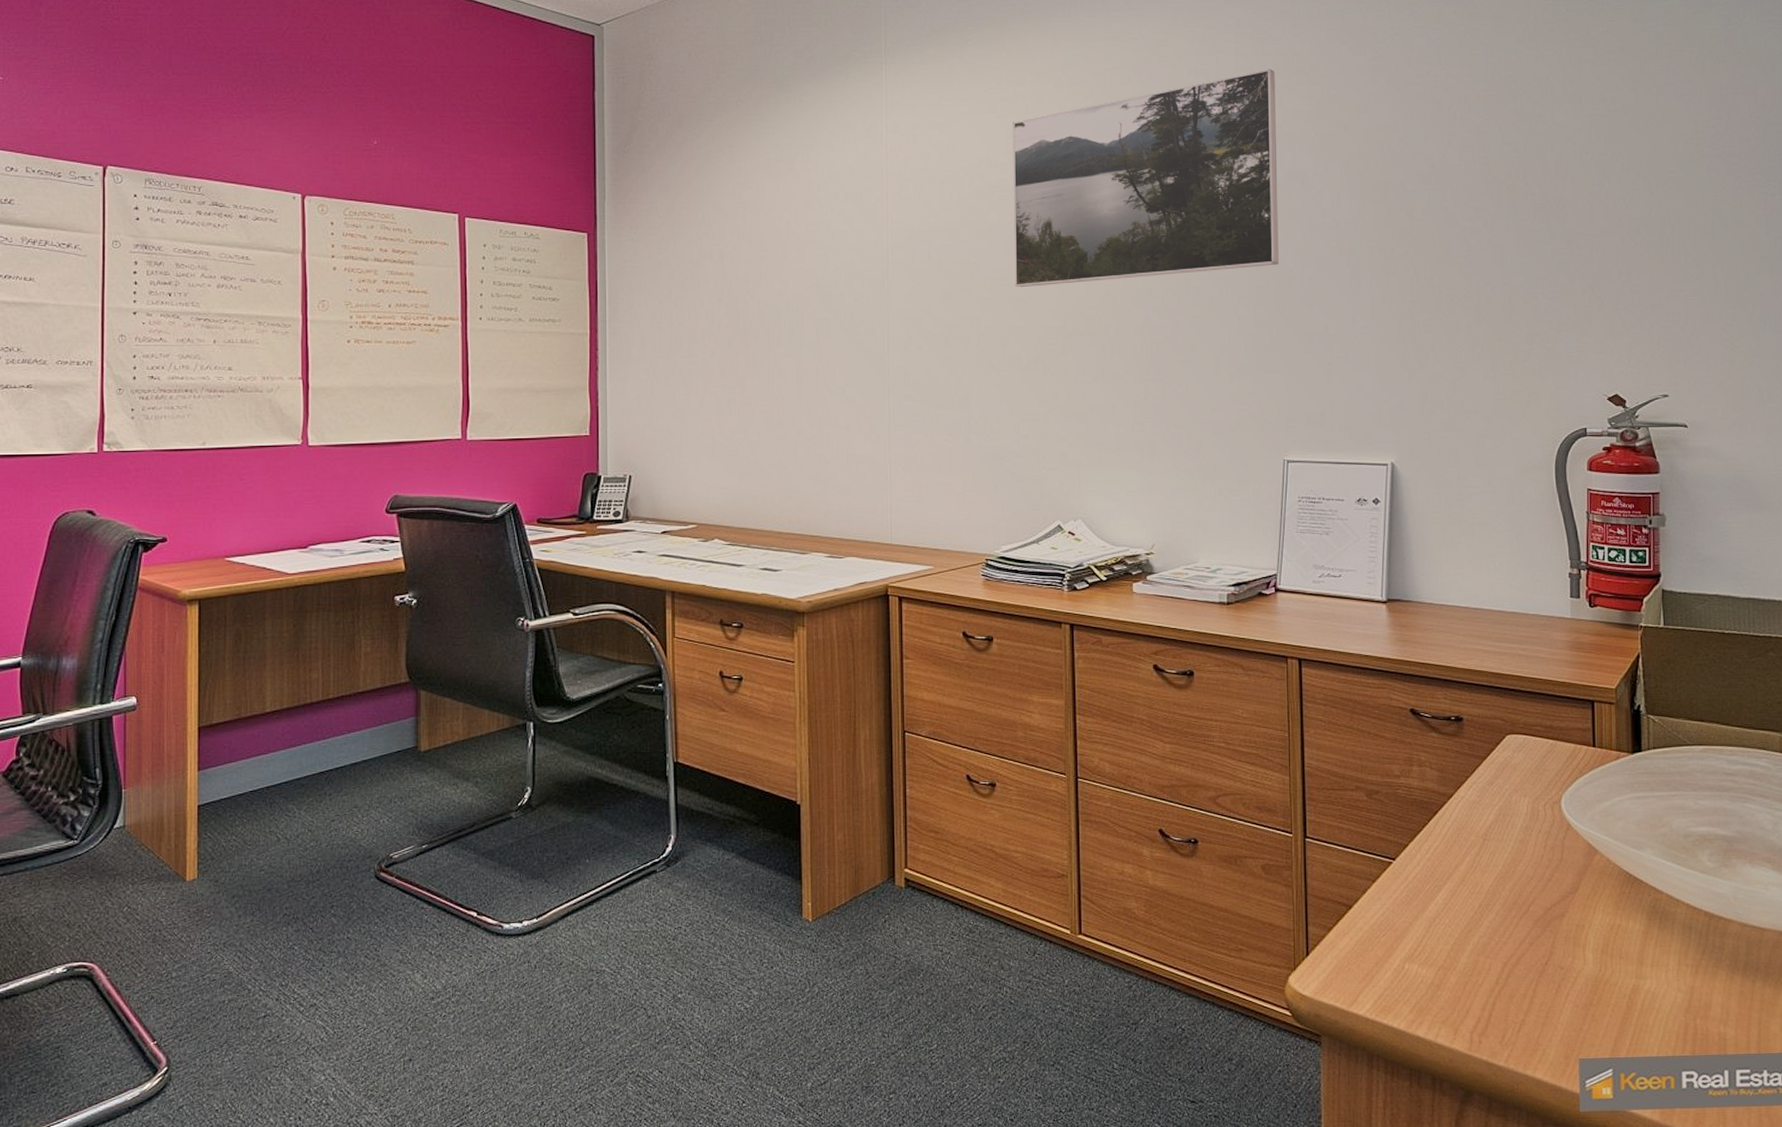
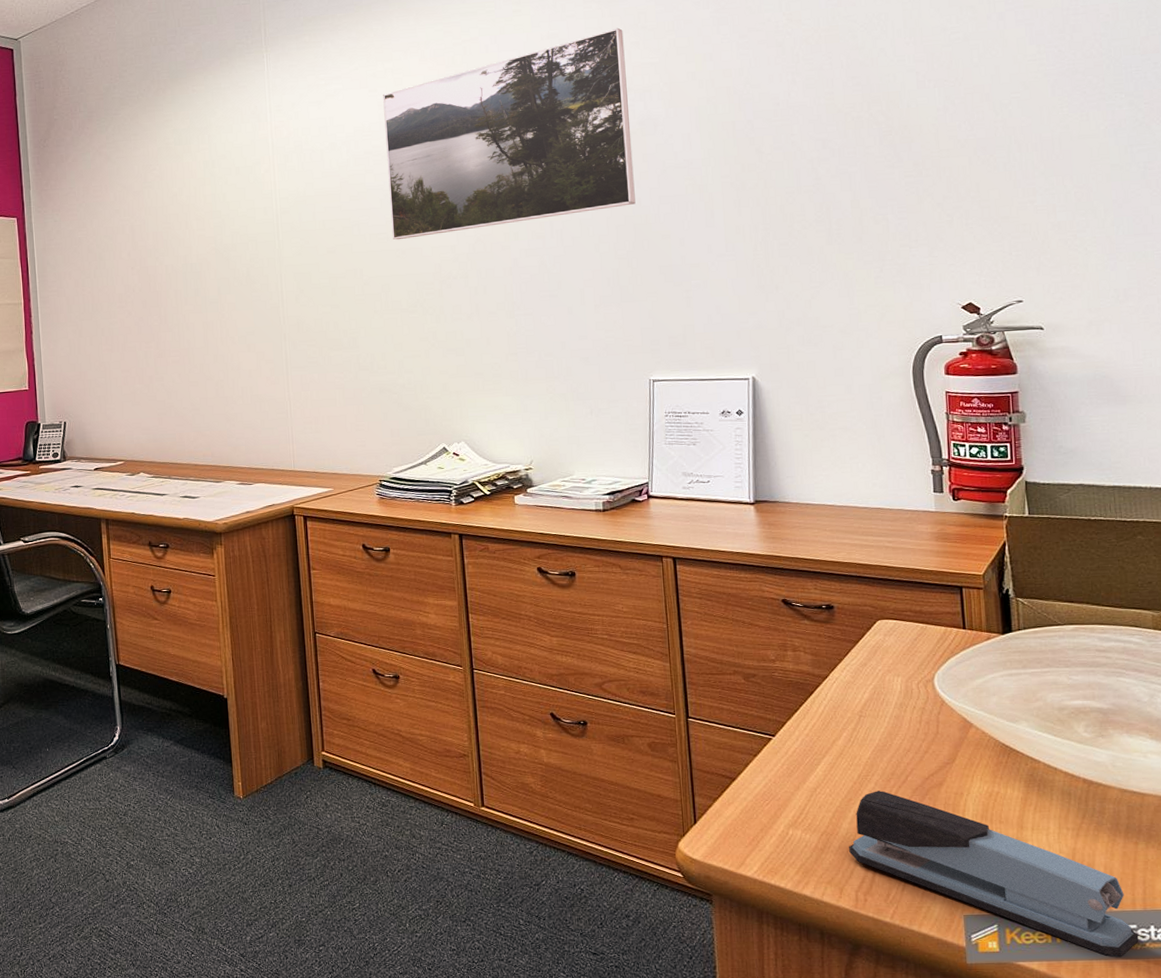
stapler: none [1466,922,1752,1104] -> present [849,791,1139,957]

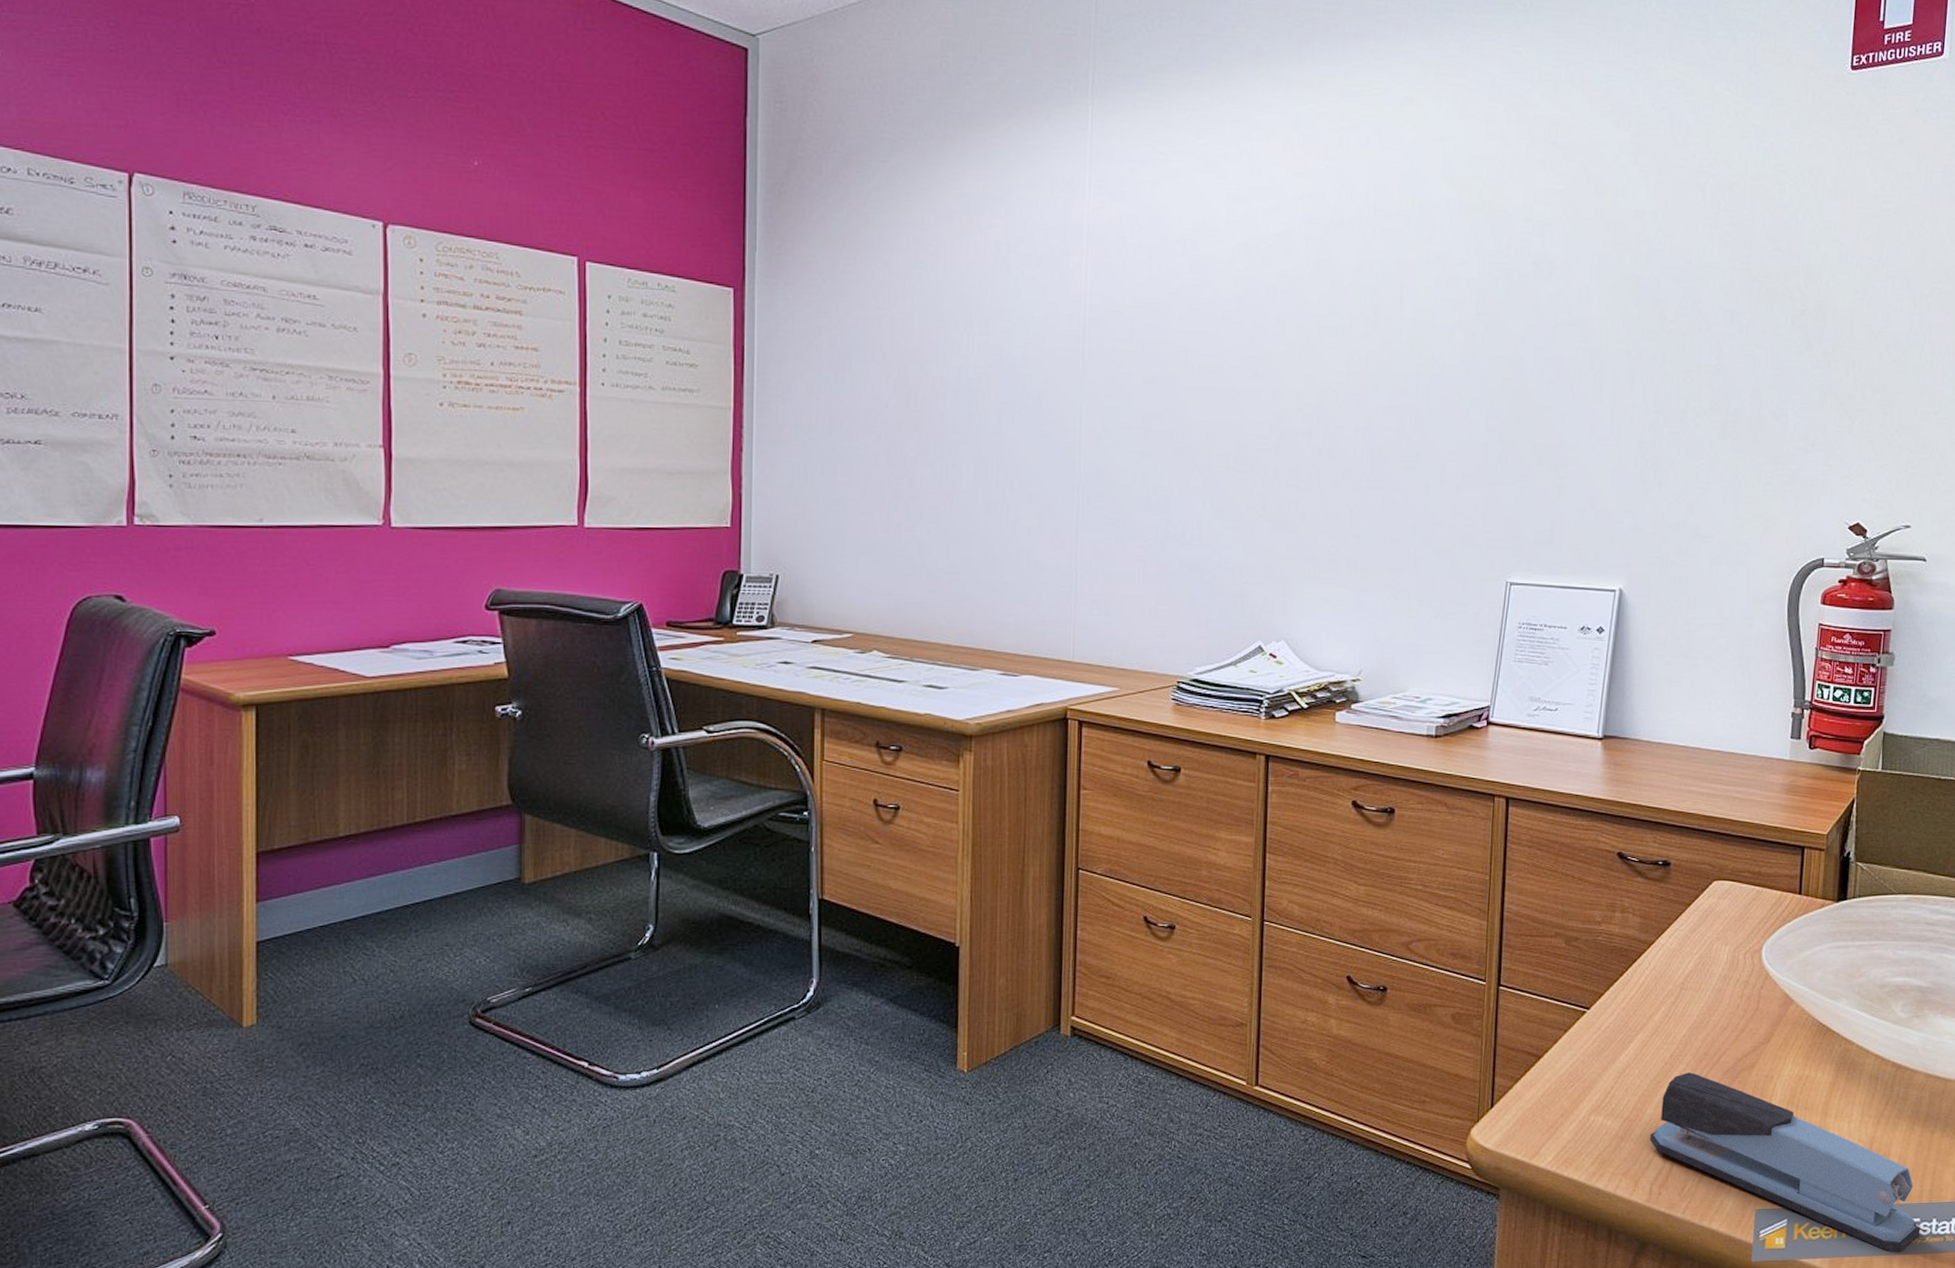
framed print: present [383,27,636,240] -> none [1226,139,1529,377]

